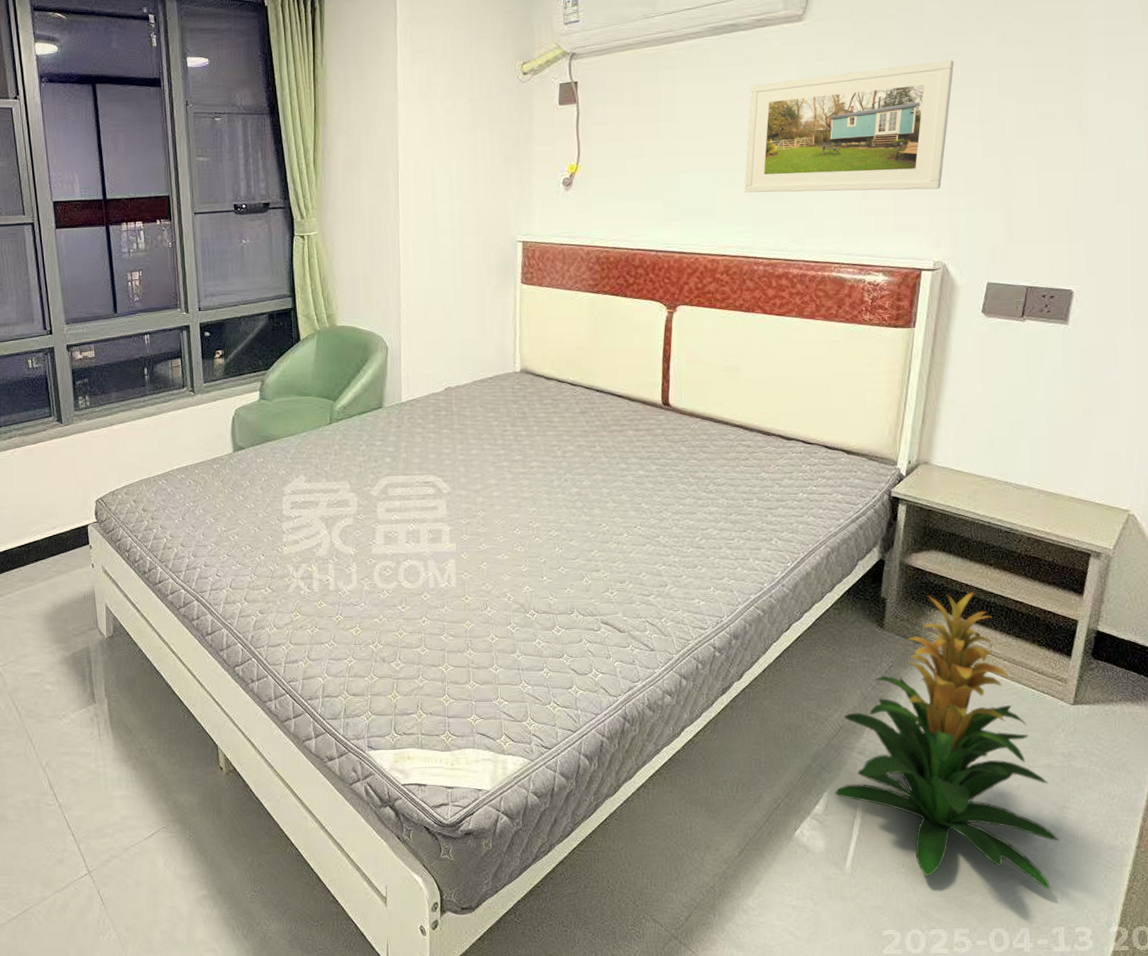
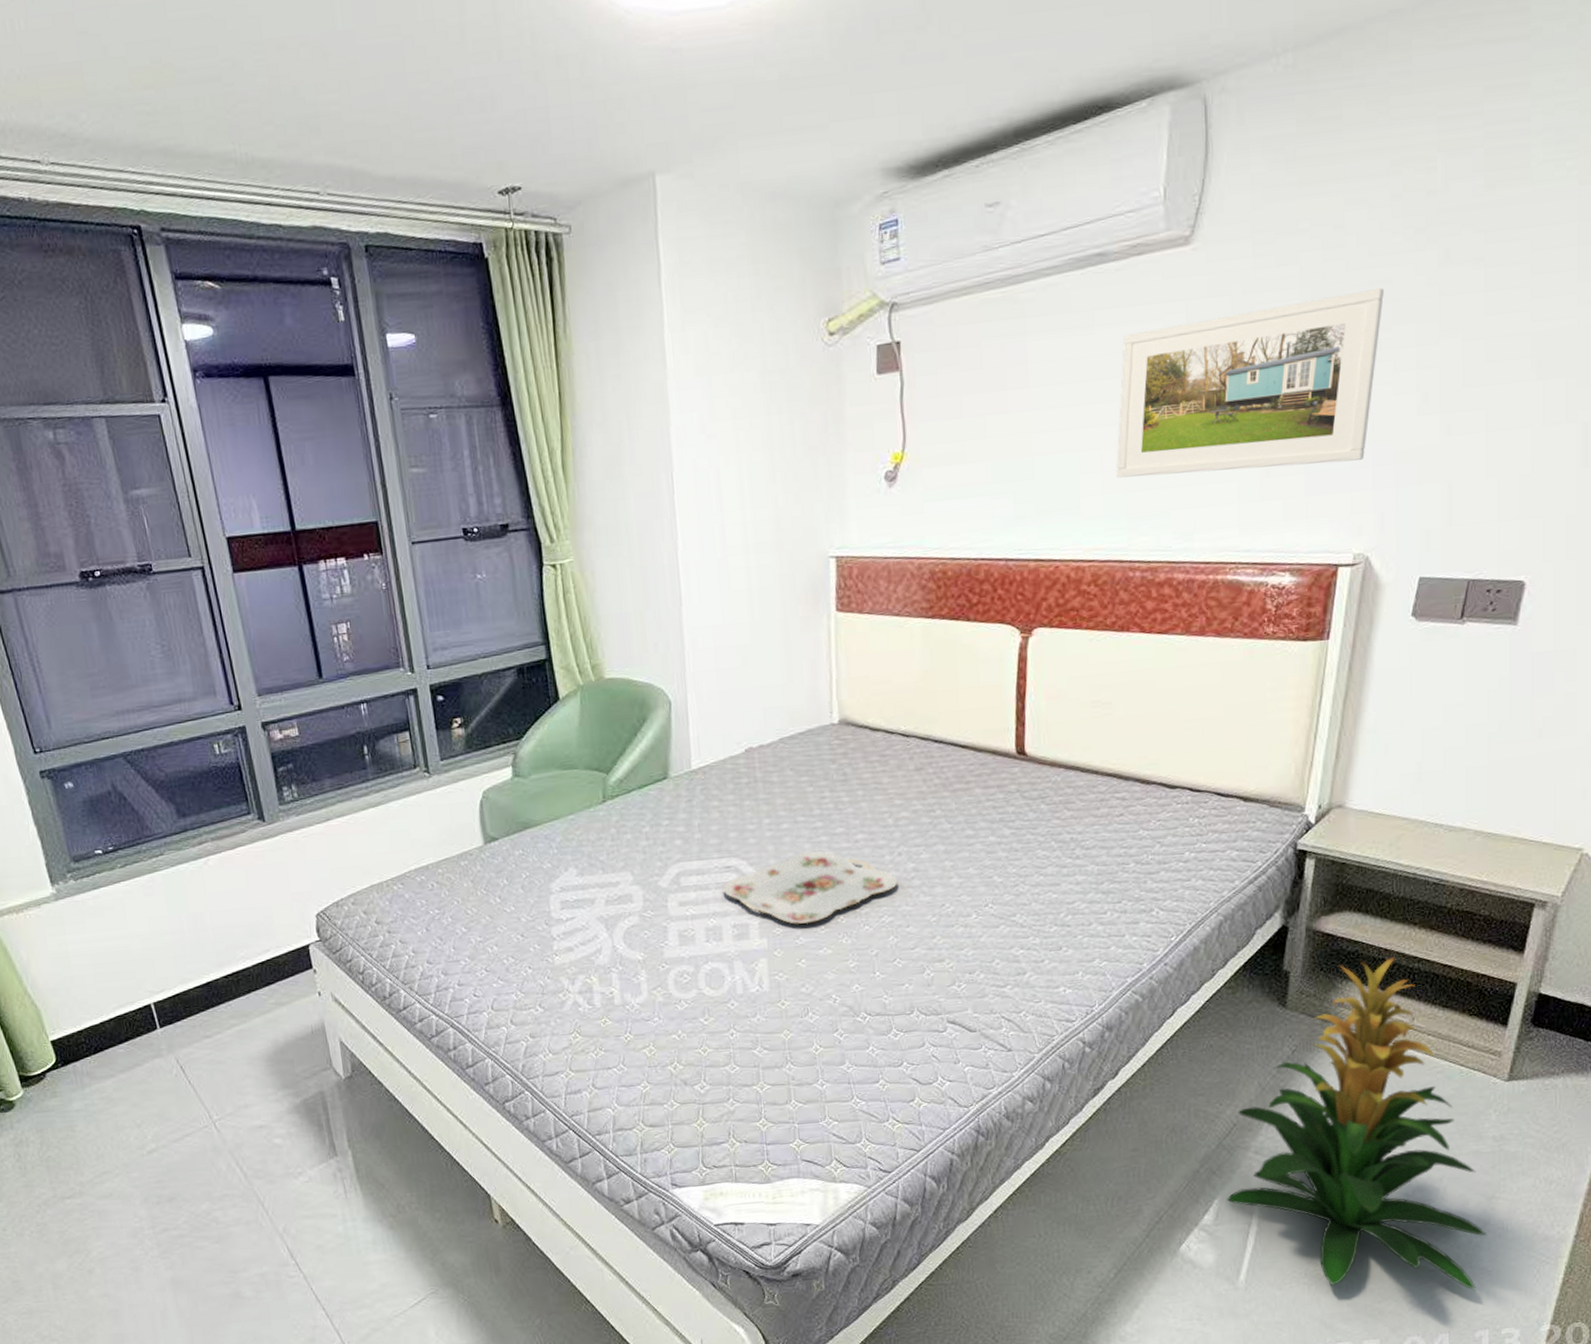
serving tray: none [422,473,564,533] -> present [722,851,898,924]

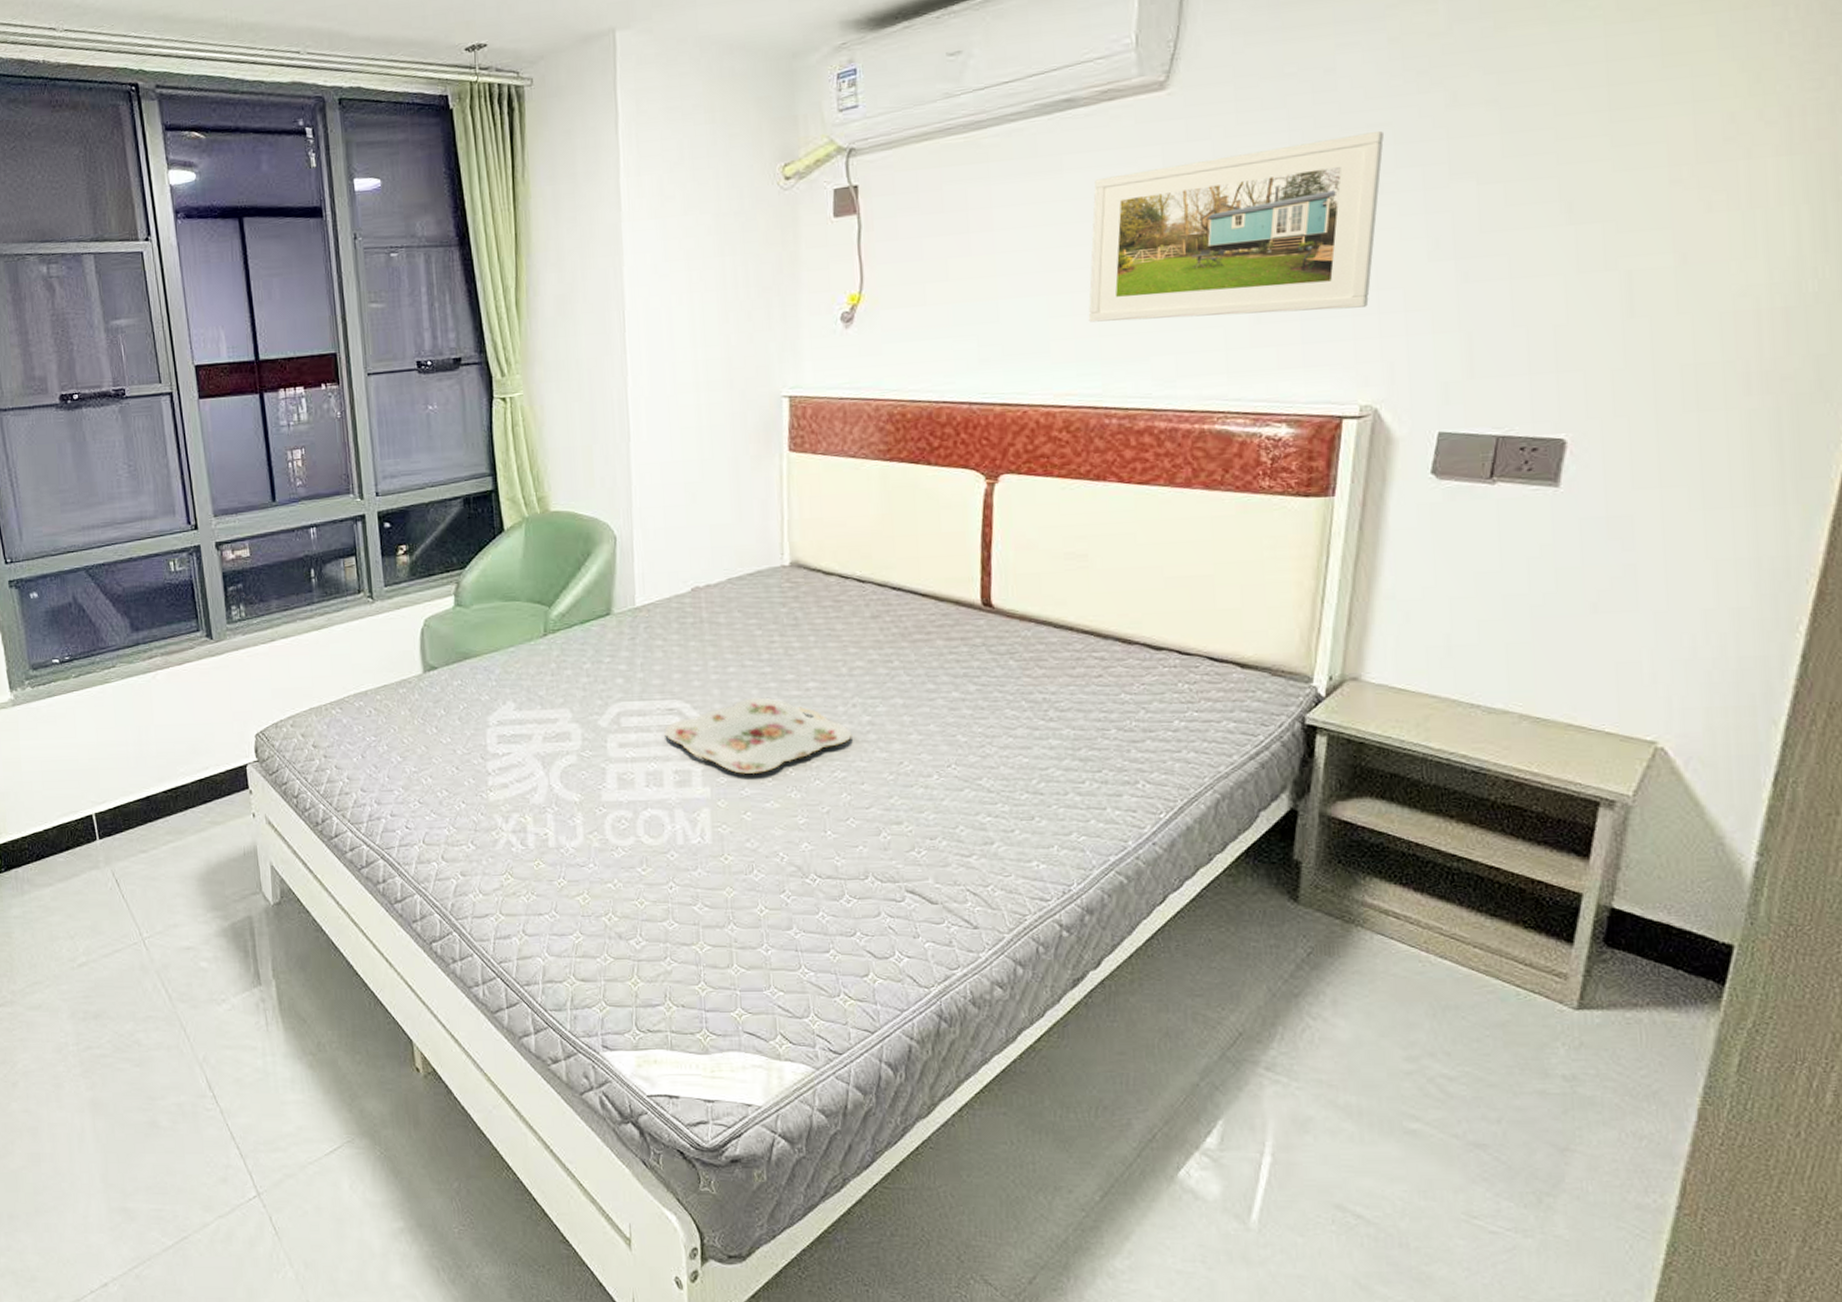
indoor plant: present [1226,958,1488,1291] -> none [1232,854,1563,1263]

